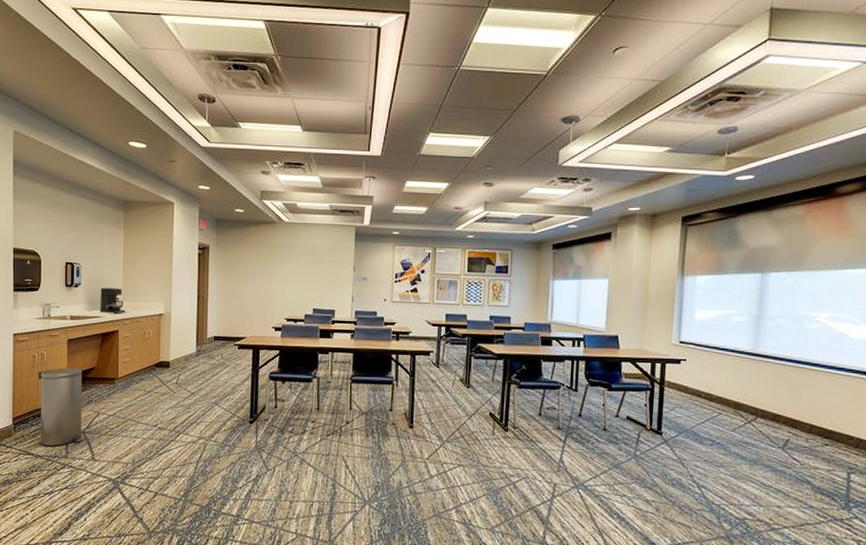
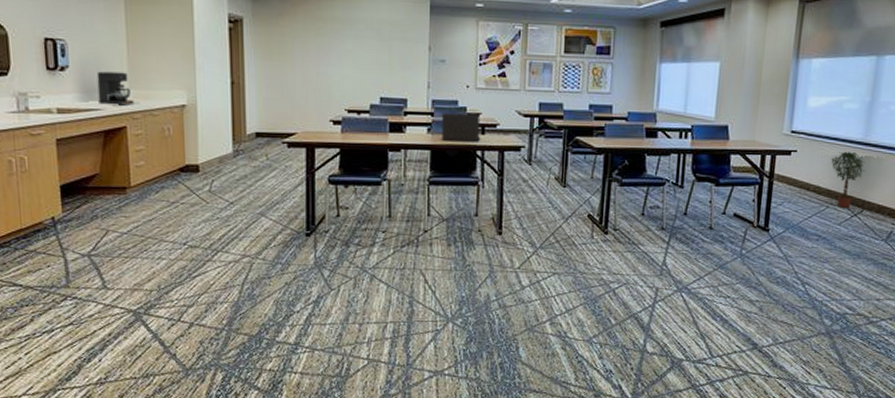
pedal bin: present [38,367,85,447] -> none [18,175,91,276]
laptop: none [362,322,396,347] -> present [441,113,481,142]
potted tree: none [721,361,757,415] -> present [831,151,865,208]

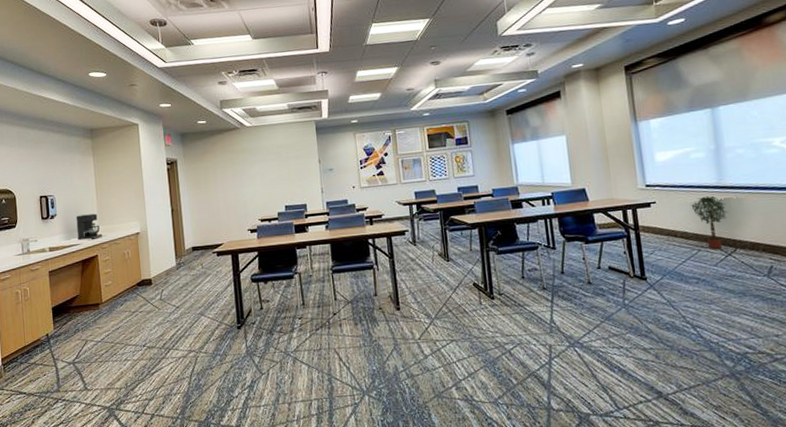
laptop: present [441,113,481,142] -> none [335,209,370,235]

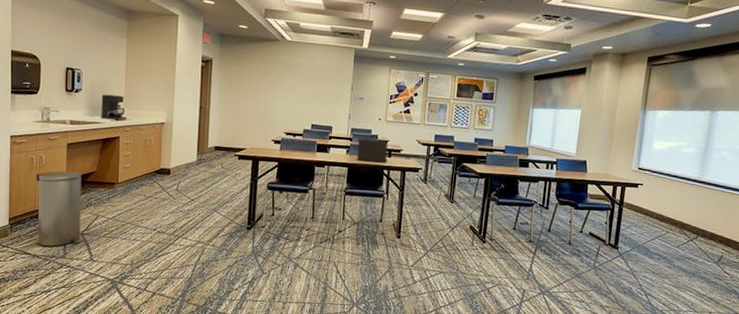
pedal bin: none [23,299,75,383] -> present [36,171,83,248]
laptop: none [335,209,370,235] -> present [357,139,389,163]
potted tree: present [691,195,728,249] -> none [671,187,700,234]

